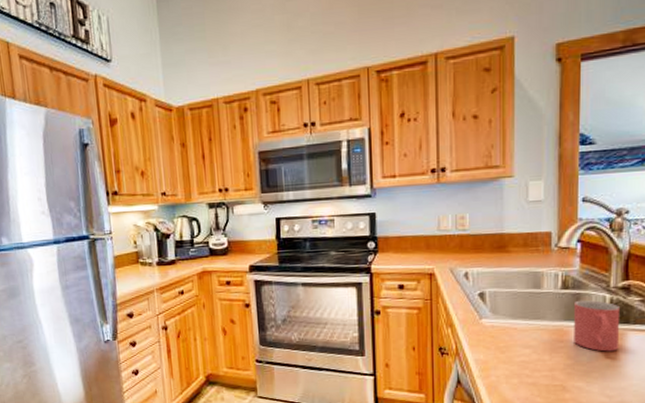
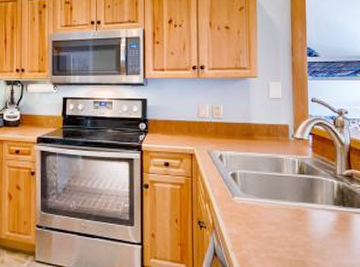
mug: present [574,299,619,352] -> none [309,184,346,232]

